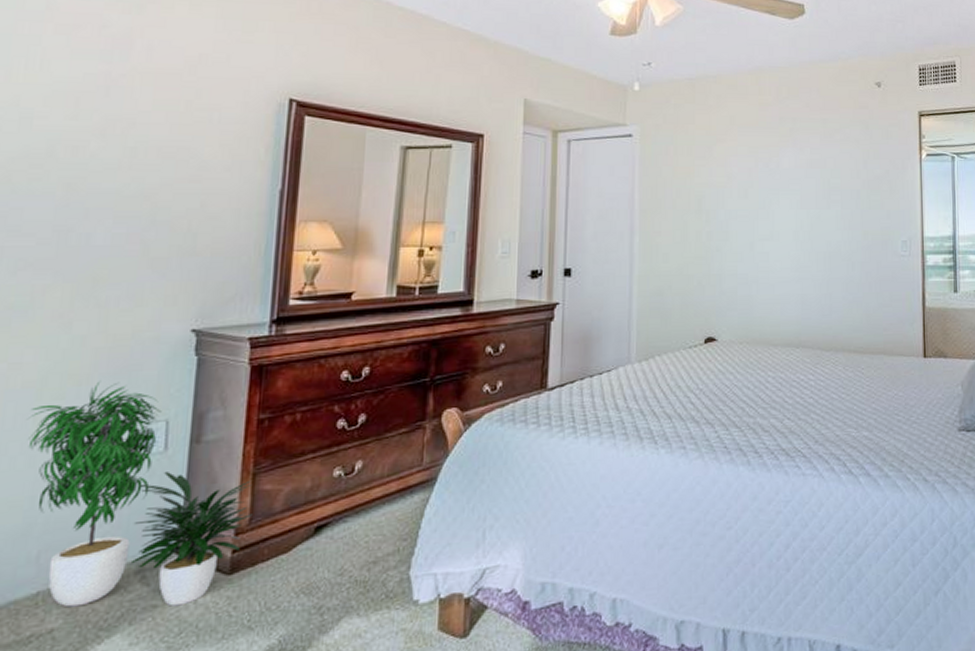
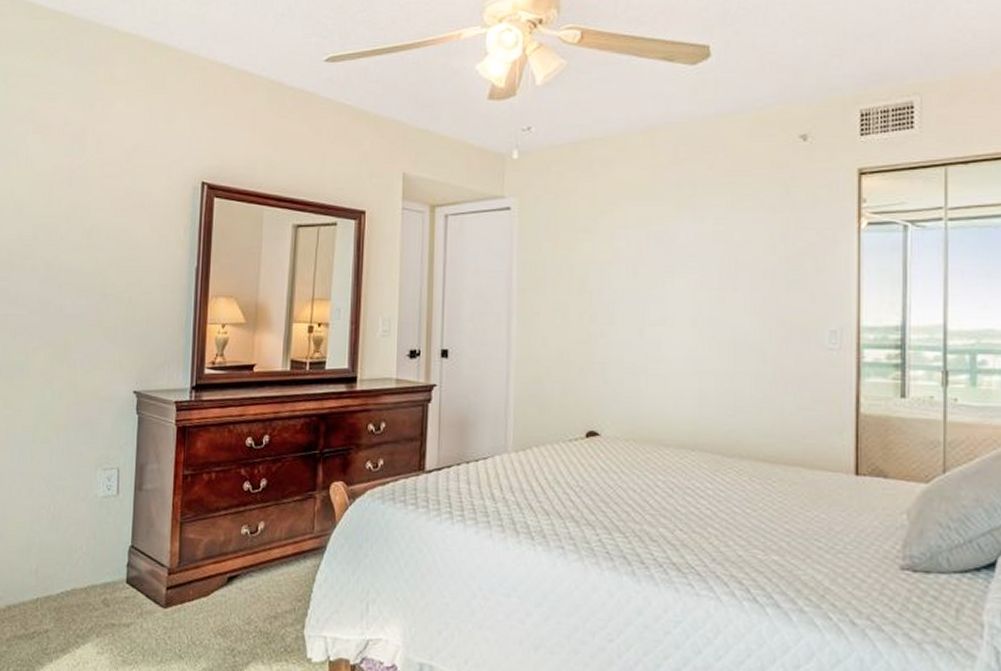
potted plant: present [28,381,253,608] -> none [28,430,181,628]

